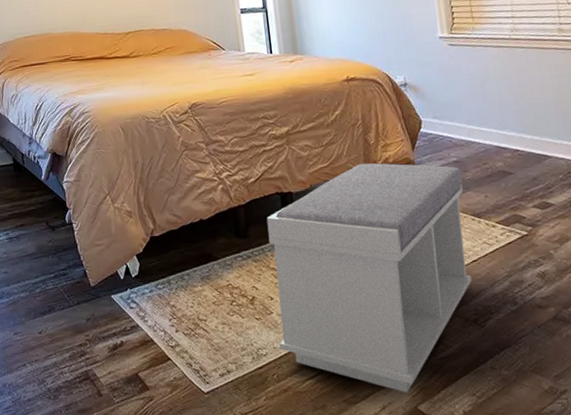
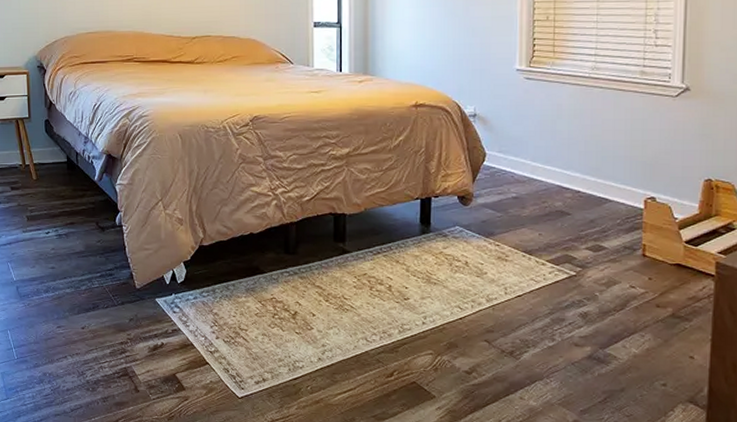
bench: present [266,163,473,393] -> none [316,191,520,414]

